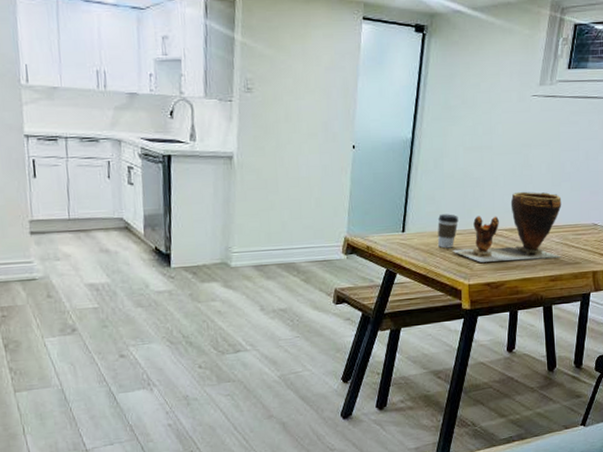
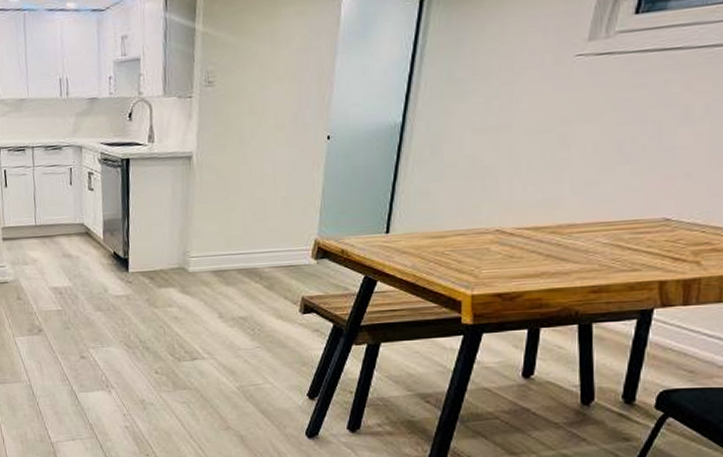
coffee cup: present [437,214,459,249] -> none [431,210,461,252]
clay pot: present [452,191,562,263] -> none [451,179,615,269]

